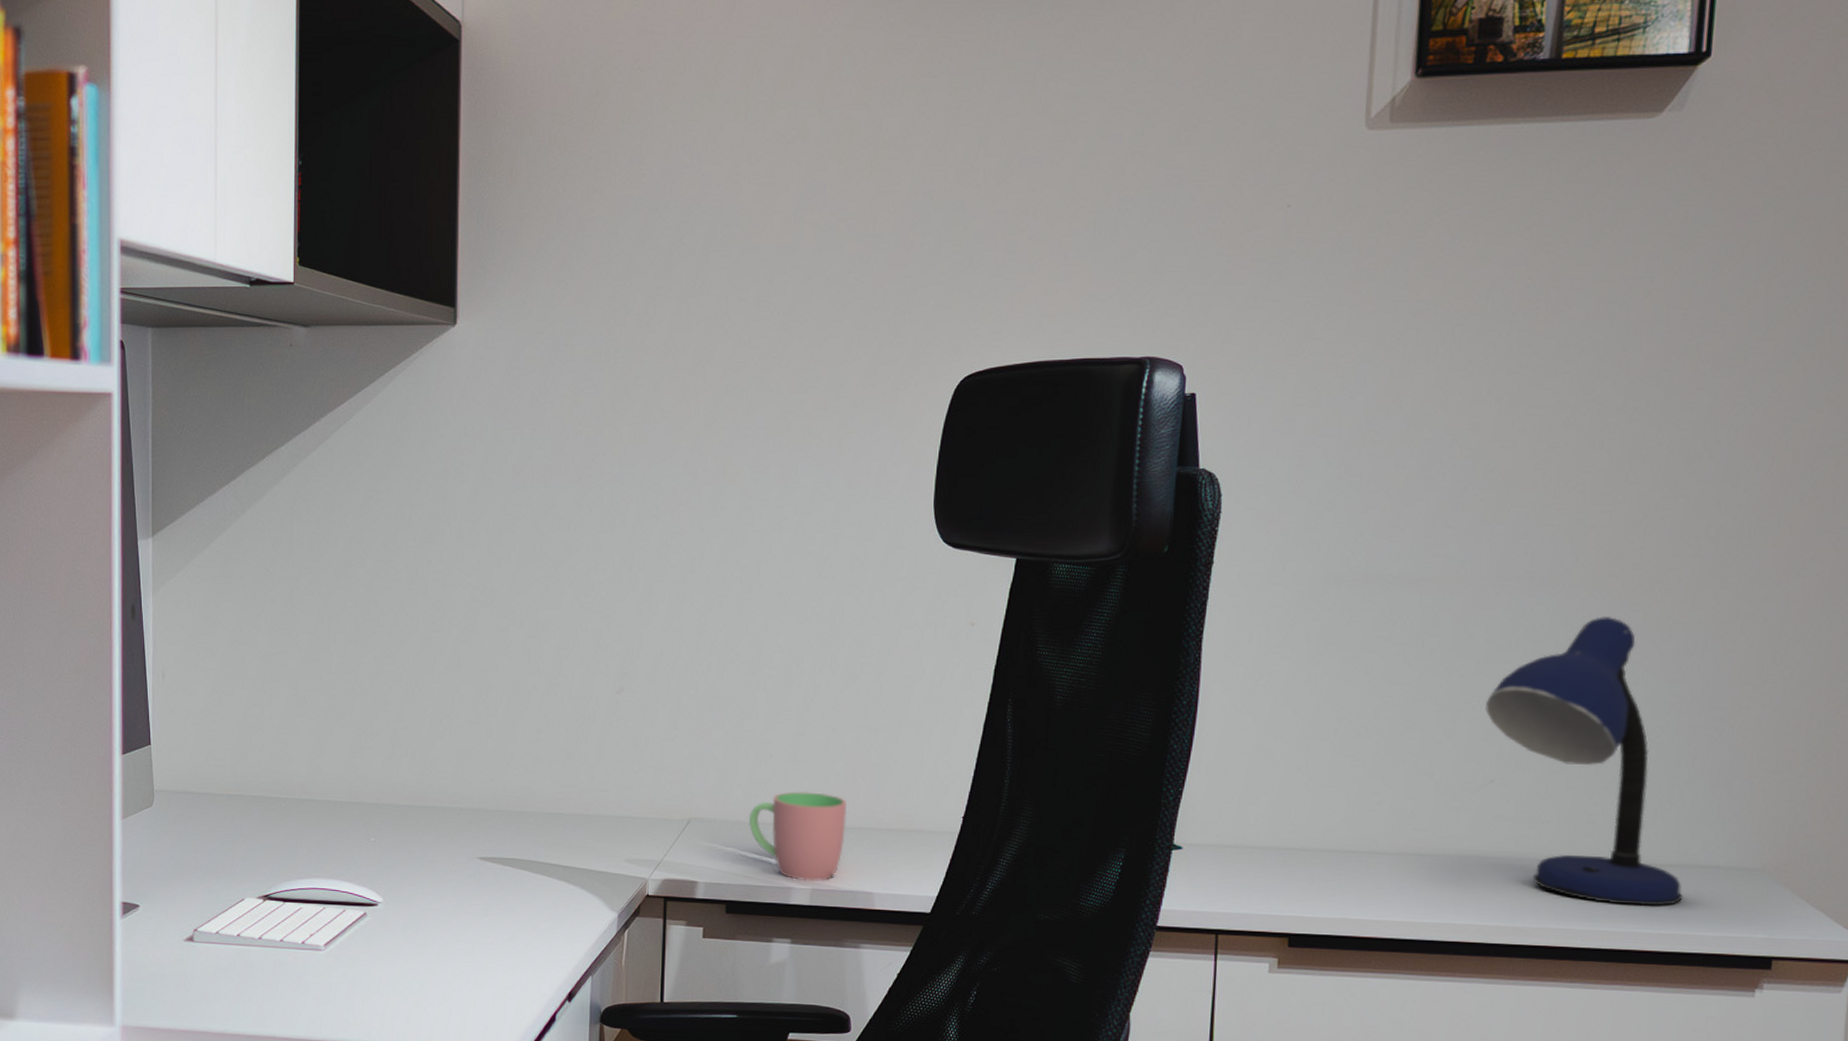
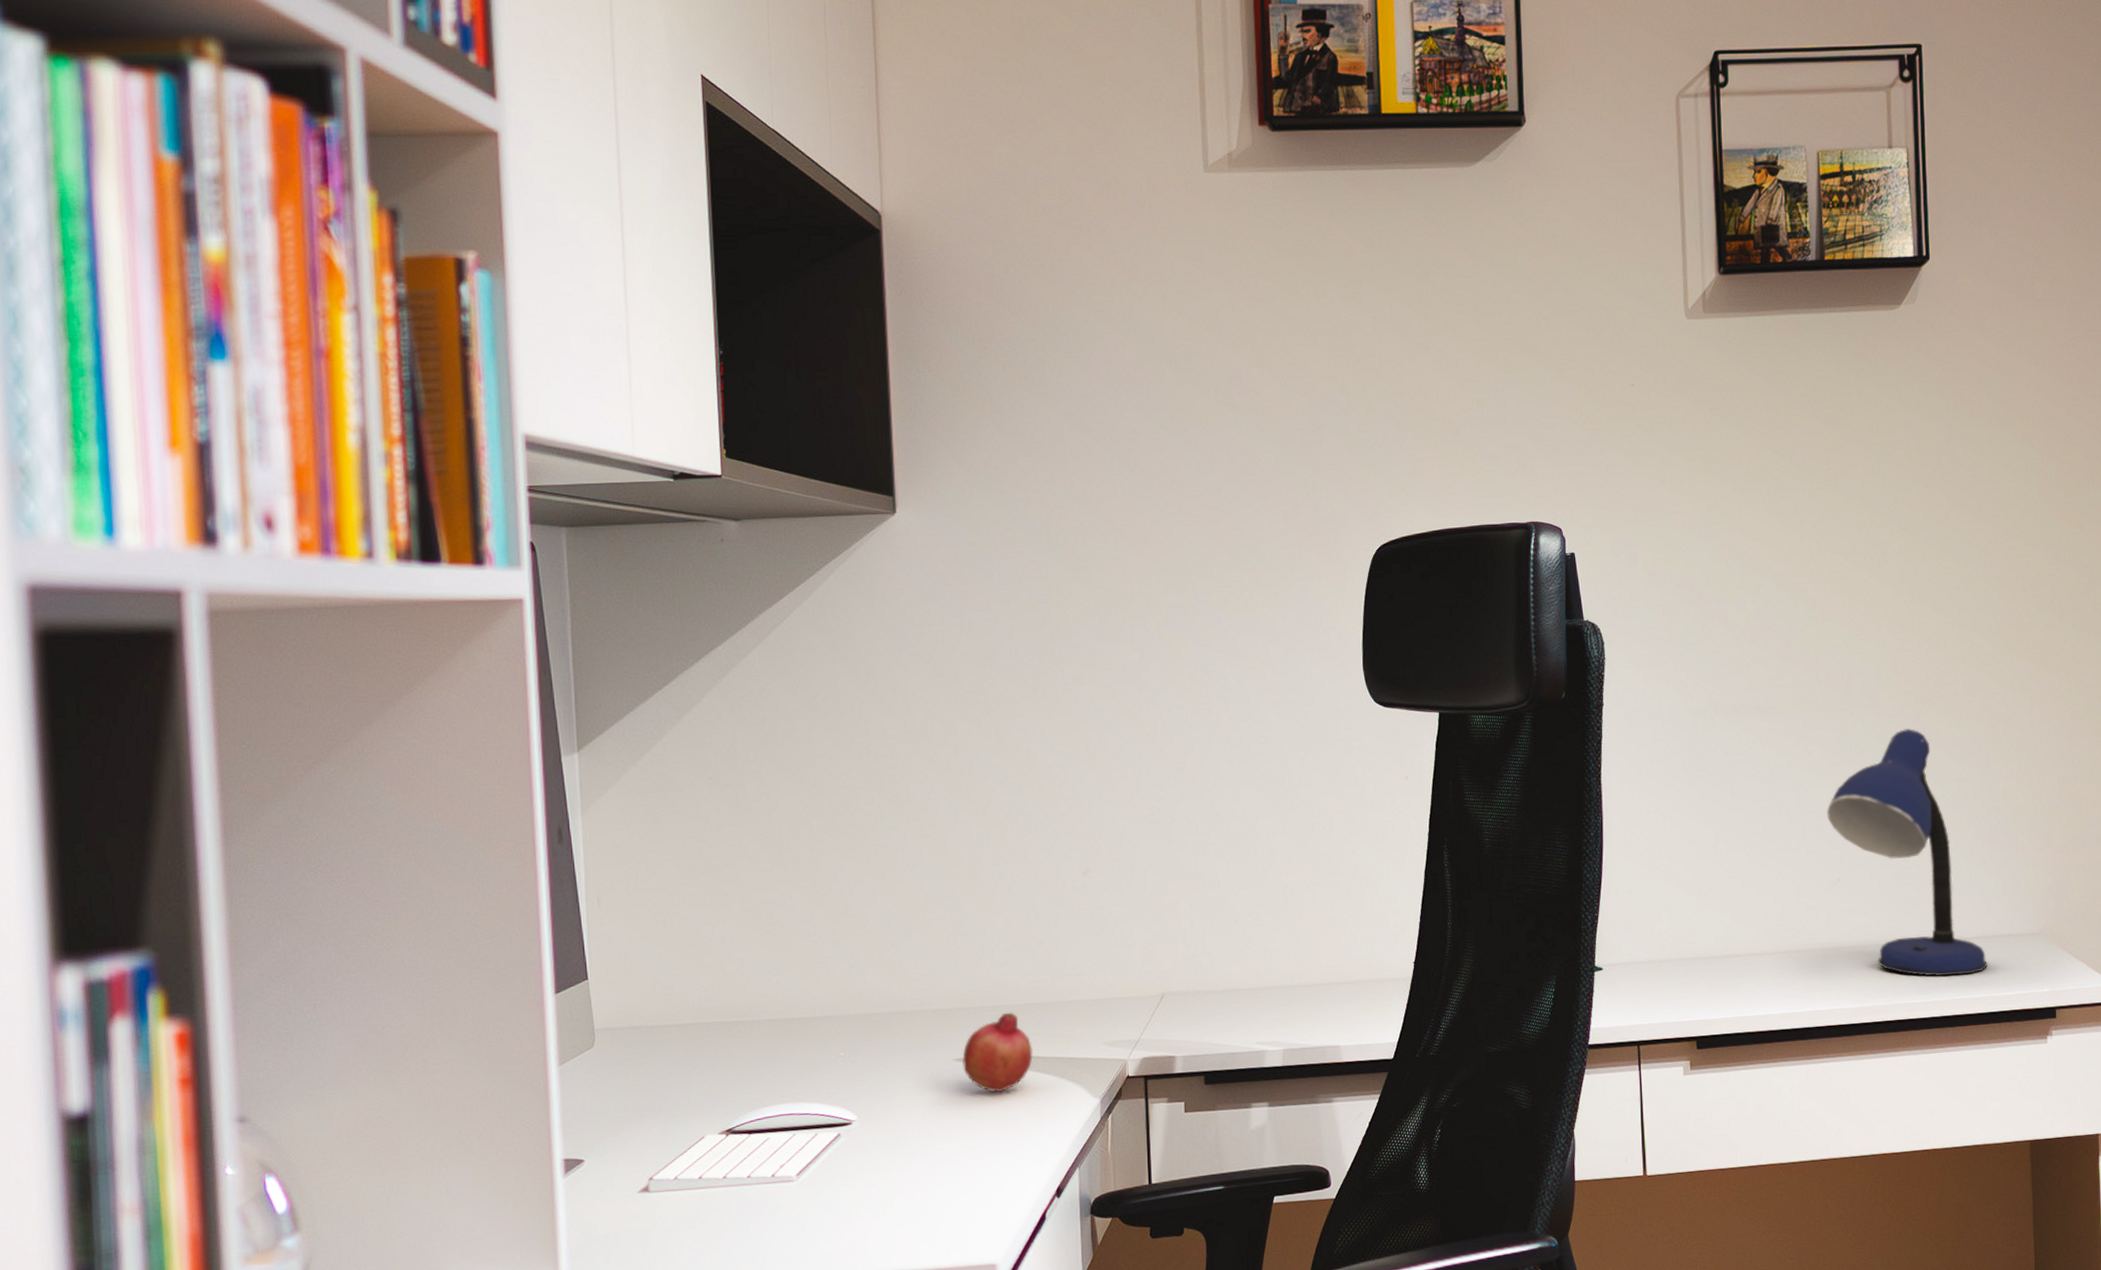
fruit: none [485,819,554,894] -> present [962,1012,1033,1093]
cup: present [748,791,847,882] -> none [1219,953,1310,1043]

